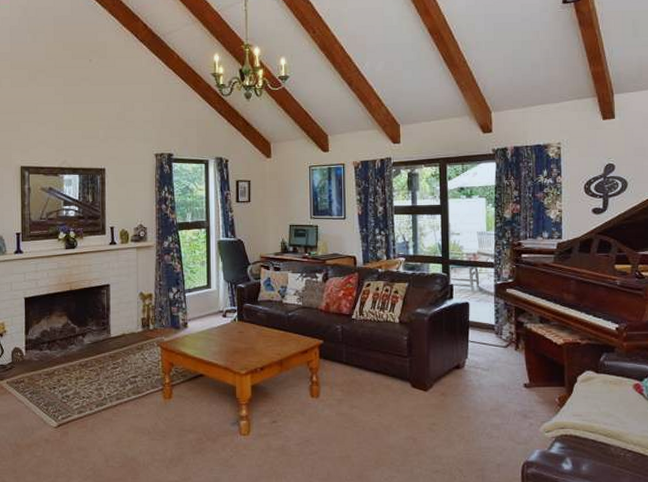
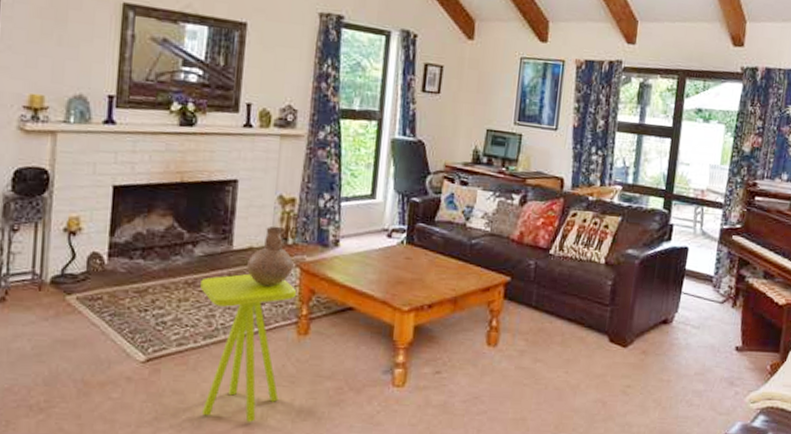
side table: none [91,354,160,469] -> present [200,273,297,422]
vase: none [122,316,155,363] -> present [247,226,294,286]

